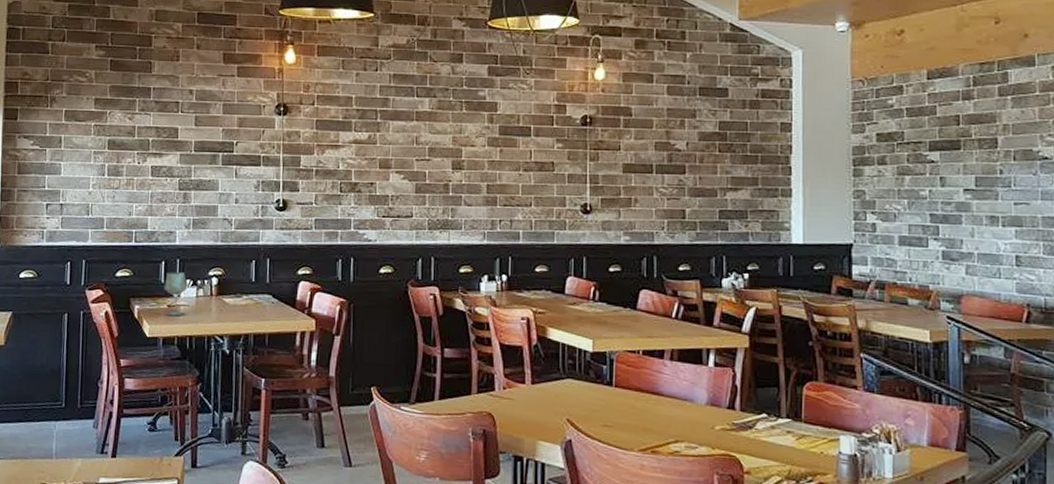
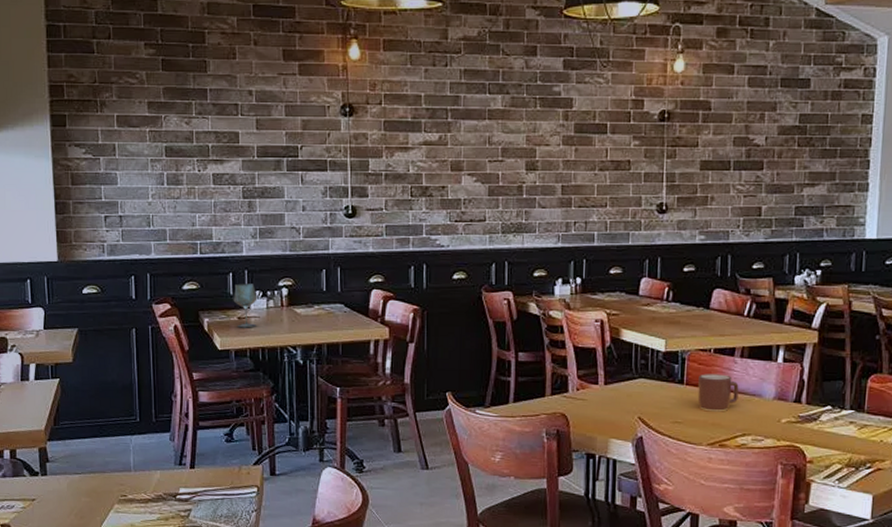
mug: none [627,376,670,417] -> present [697,374,739,412]

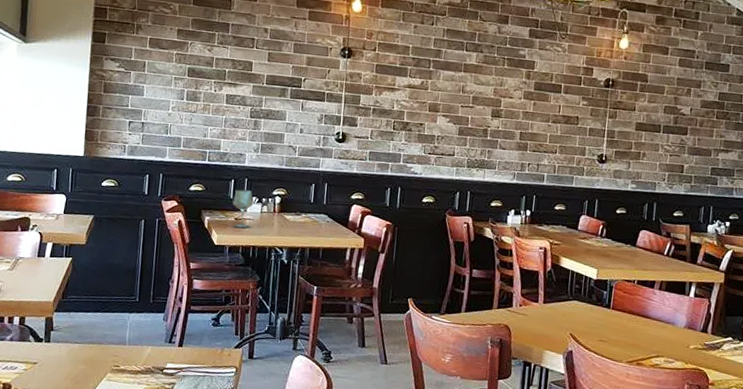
mug: present [697,374,739,412] -> none [620,301,656,336]

